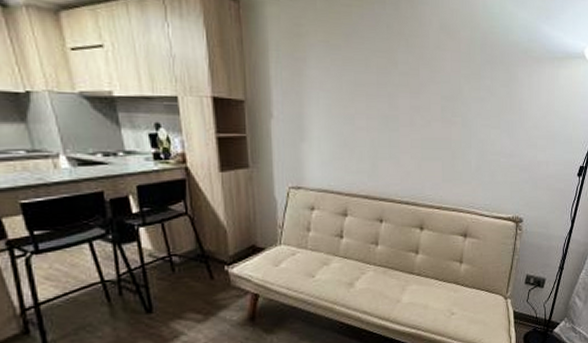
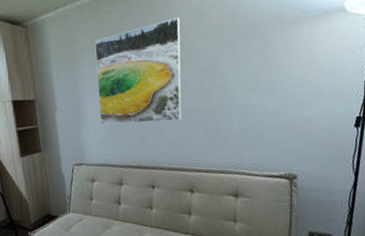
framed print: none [326,29,428,148] -> present [94,17,182,125]

